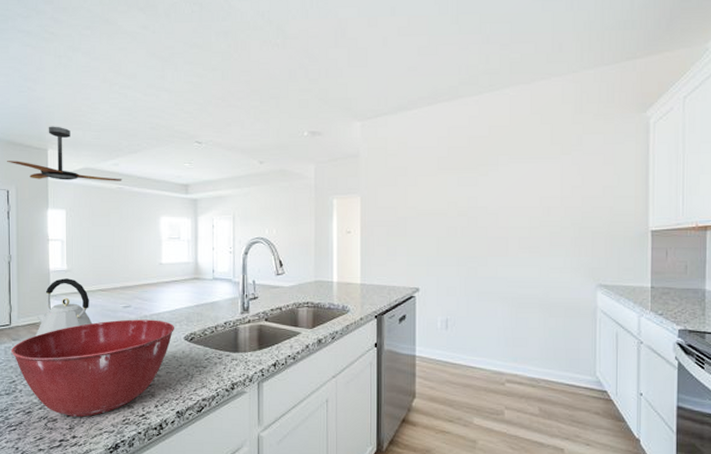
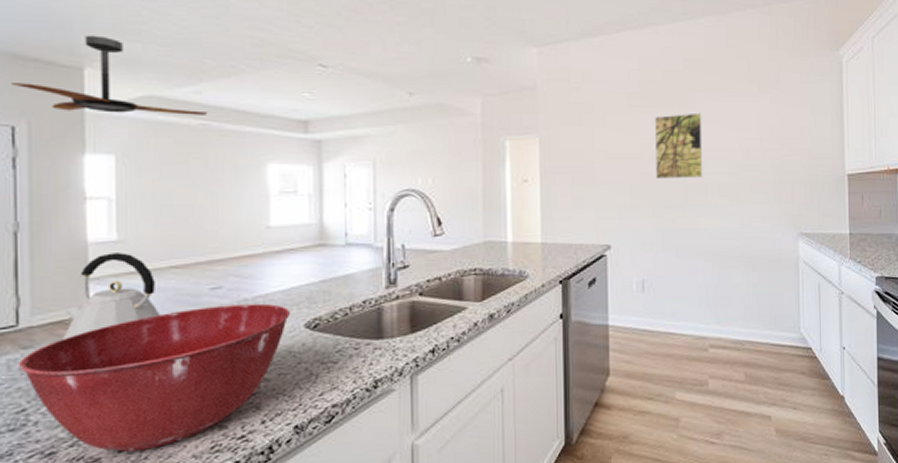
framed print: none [461,174,505,233] -> present [655,112,703,180]

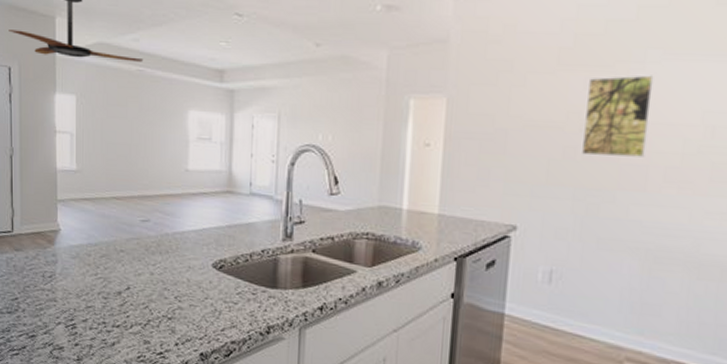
mixing bowl: present [19,303,290,452] -> none [13,236,201,348]
kettle: present [63,253,161,340] -> none [40,180,105,248]

